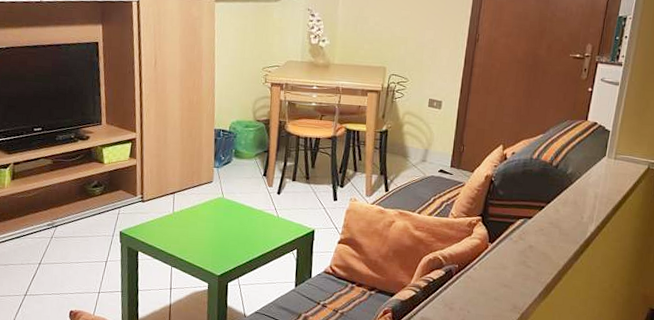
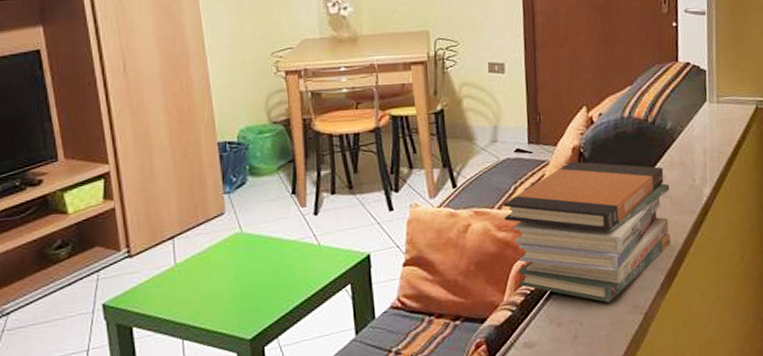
book stack: none [422,186,561,300] -> present [503,161,671,303]

